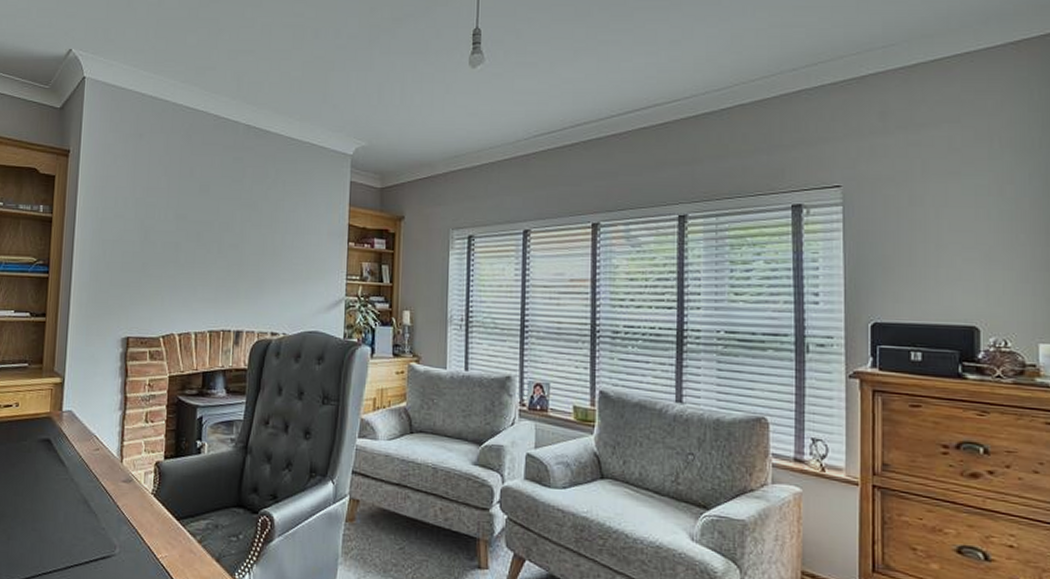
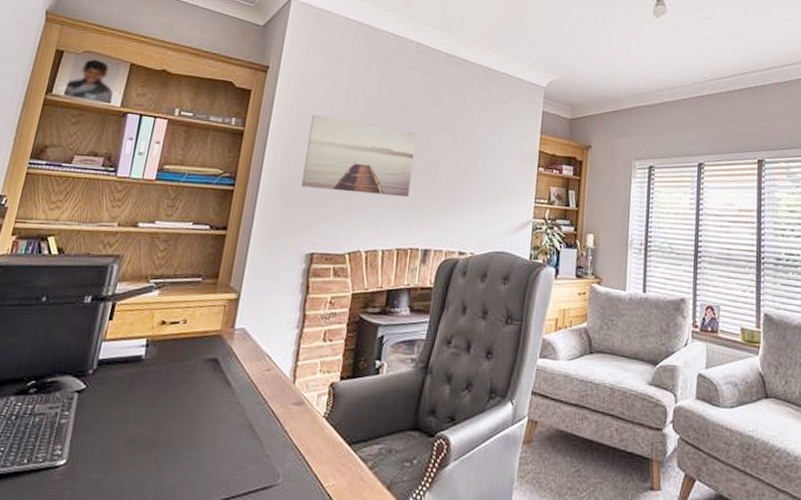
wall art: none [112,197,221,279] -> present [301,114,417,198]

